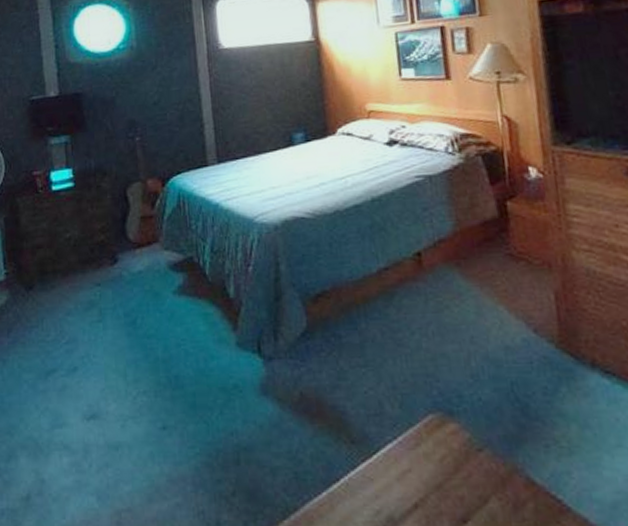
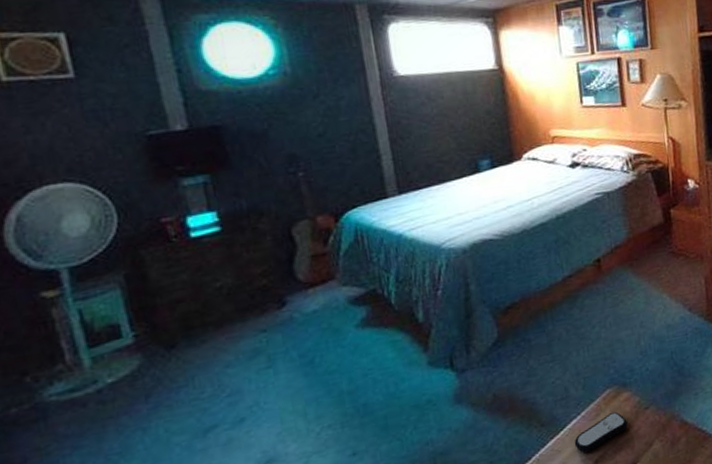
remote control: none [389,444,456,491] -> present [574,411,628,453]

